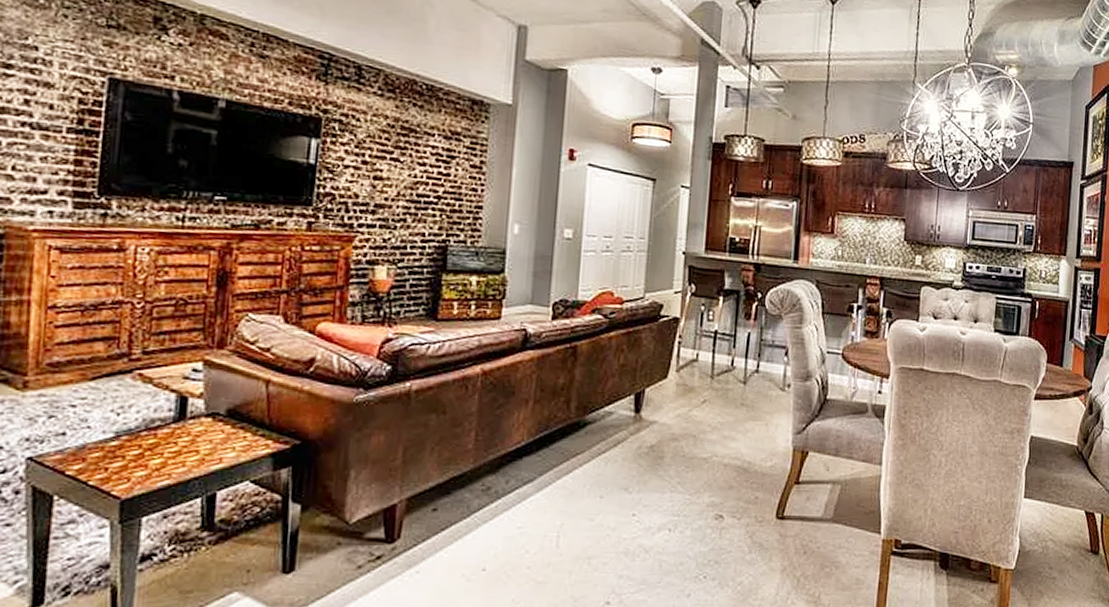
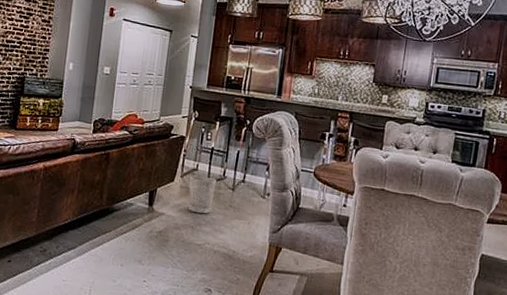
wastebasket: none [687,369,723,418] -> present [188,176,216,214]

